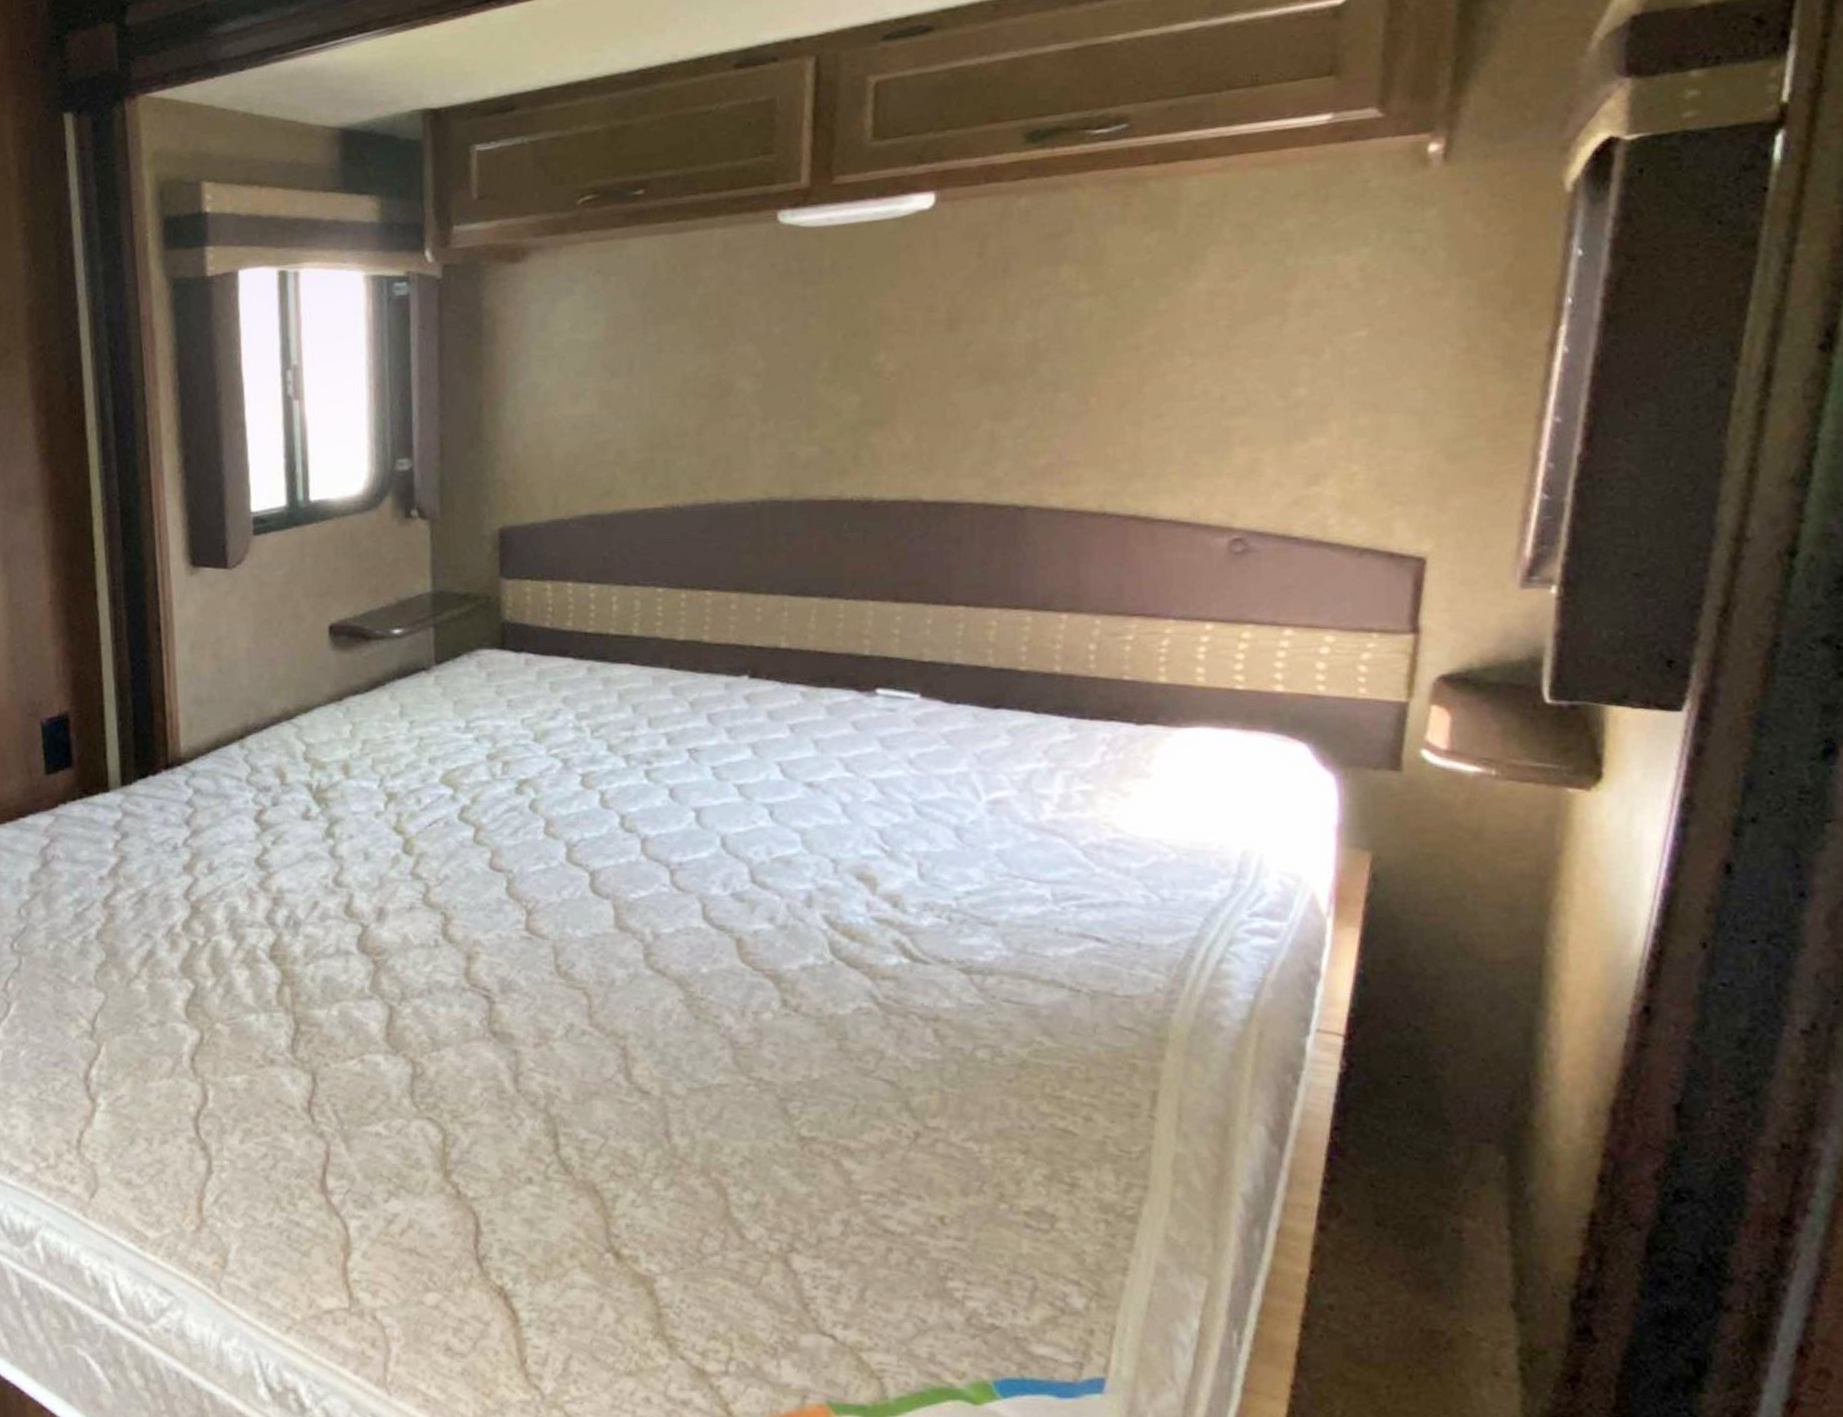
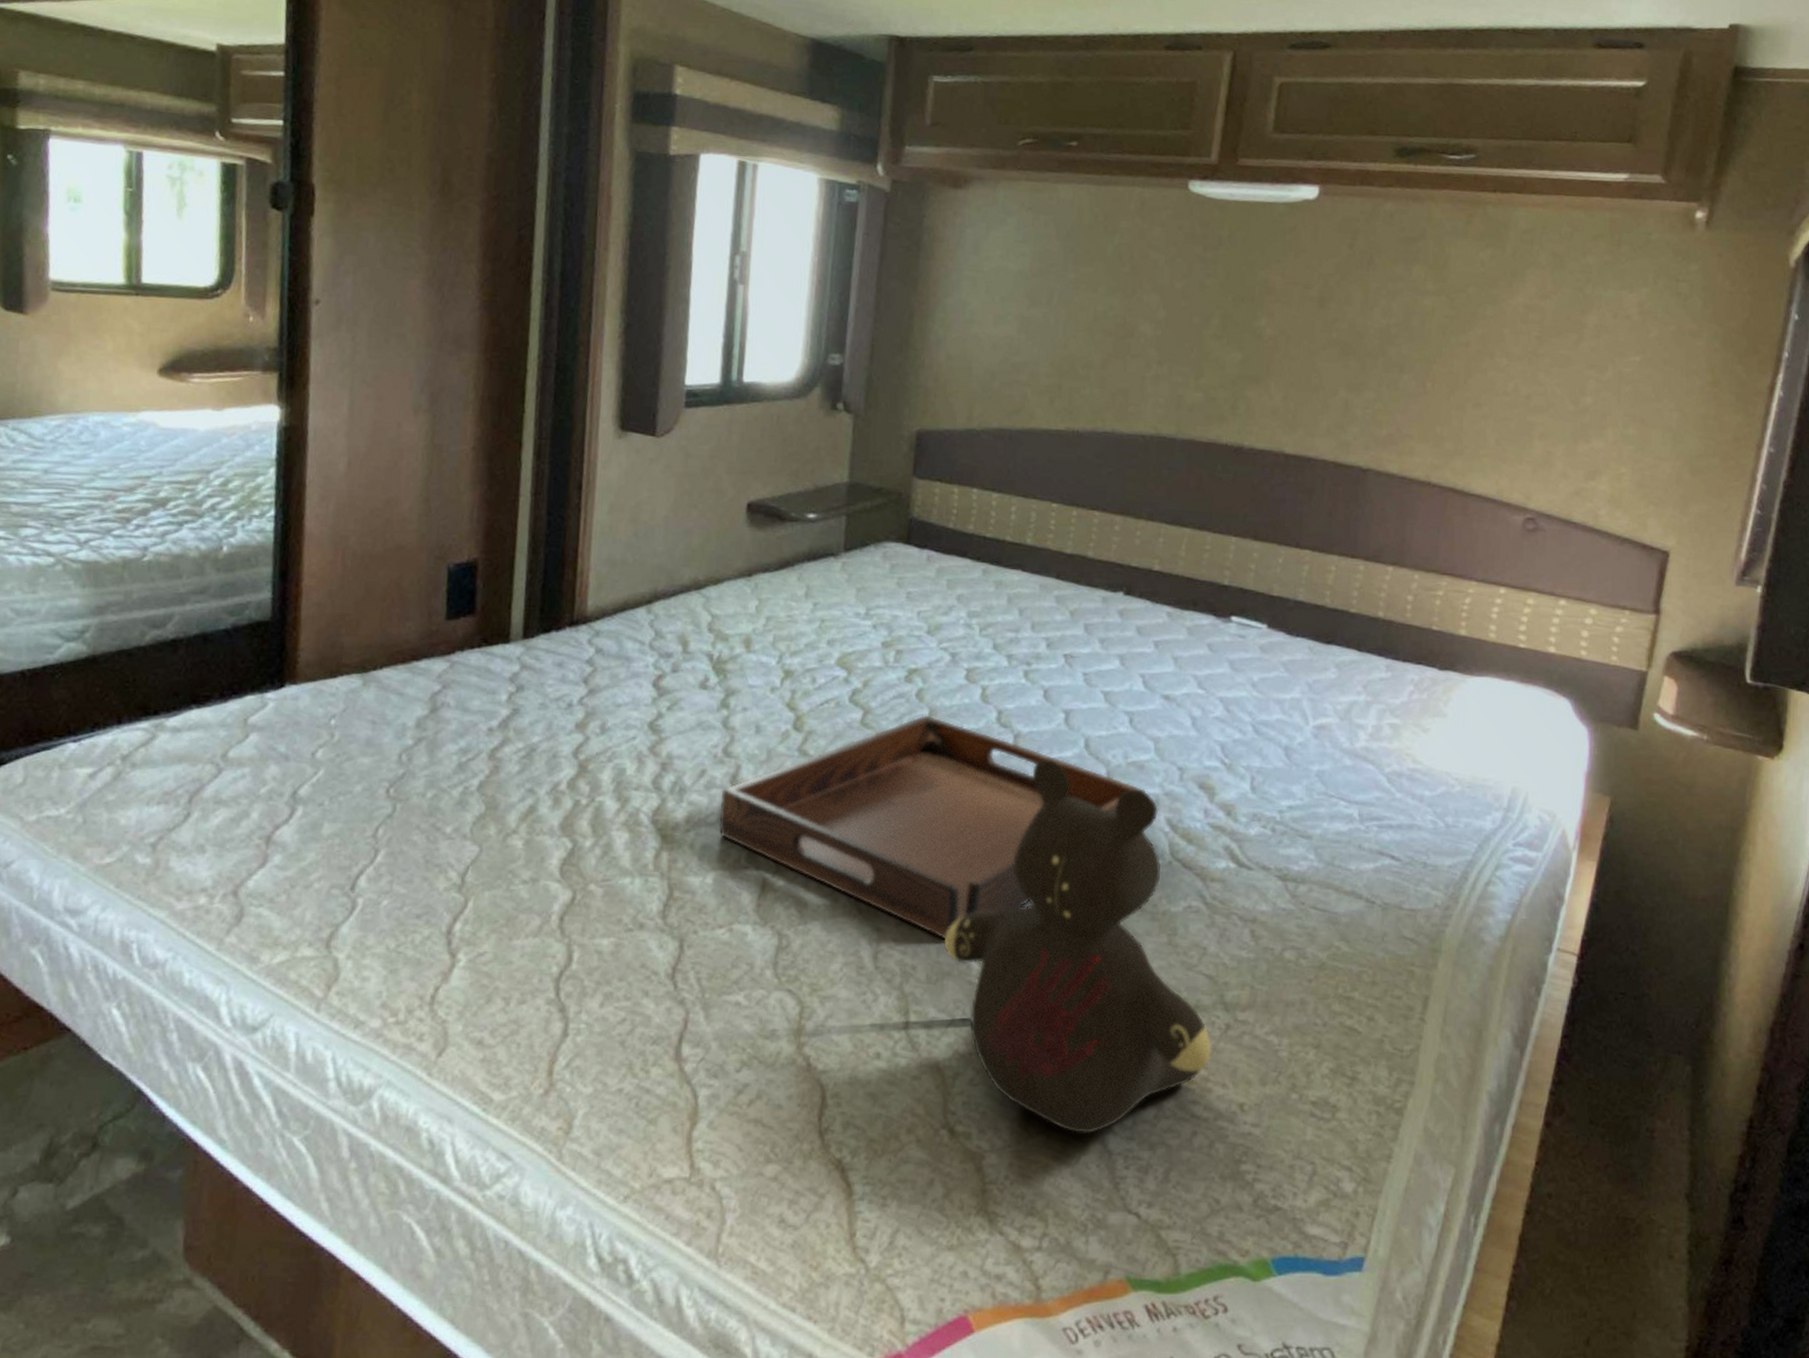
serving tray: none [336,826,796,1058] -> present [718,715,1145,939]
teddy bear: none [586,861,902,1254] -> present [942,758,1212,1135]

